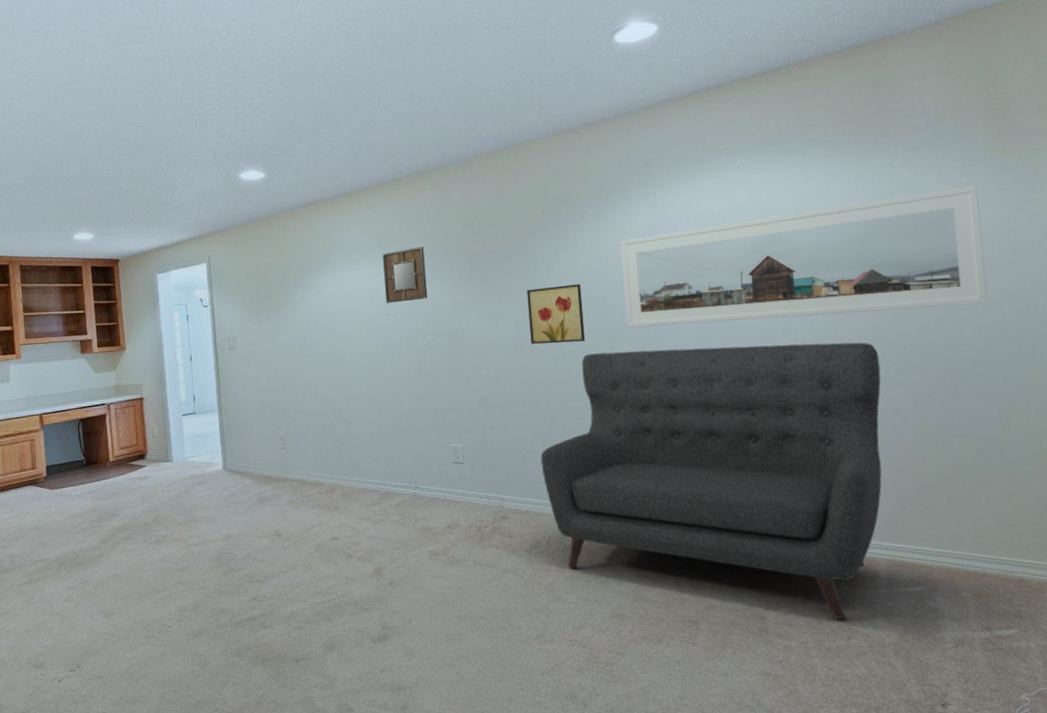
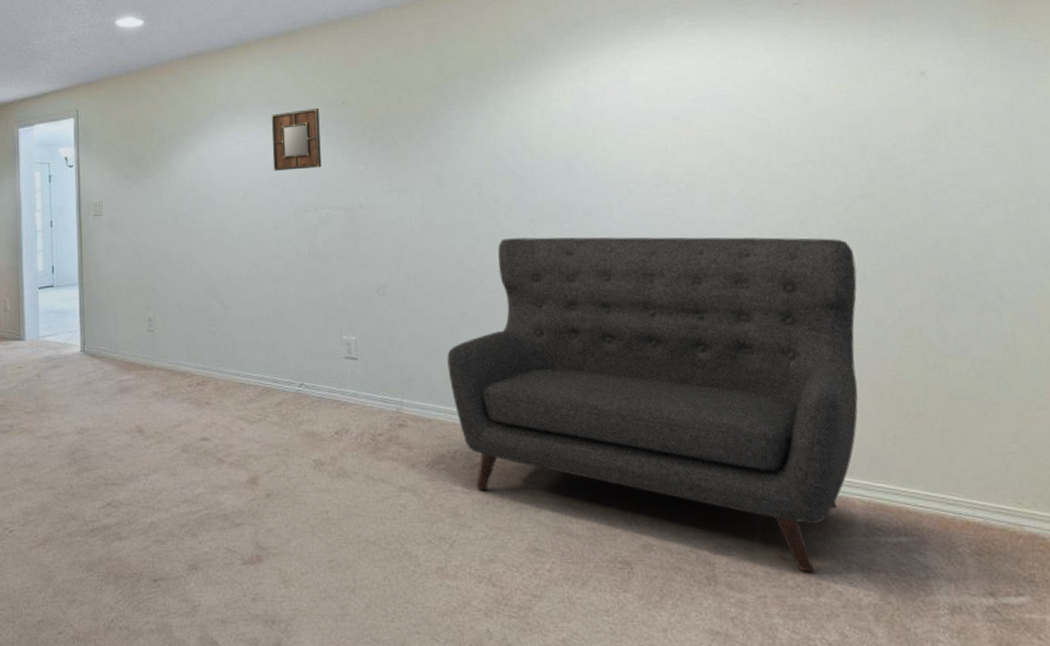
wall art: present [526,284,585,344] -> none [436,157,503,225]
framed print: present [620,185,988,328] -> none [545,60,988,210]

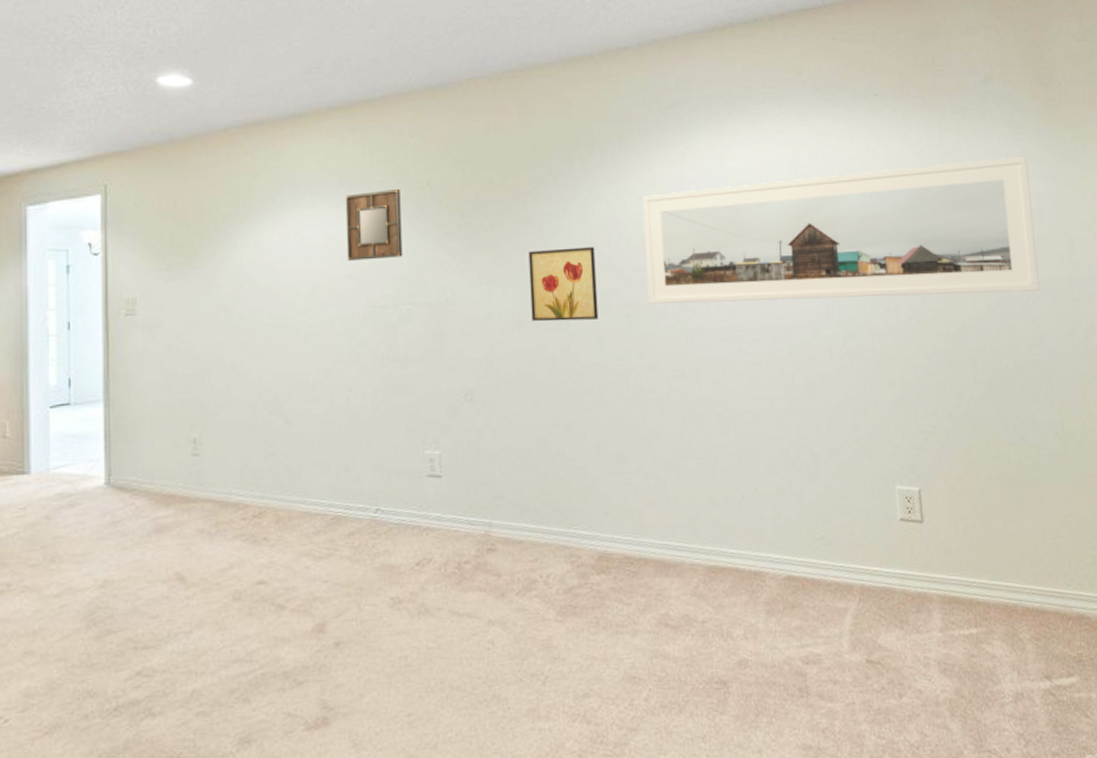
wall art: none [436,157,503,225] -> present [528,247,599,322]
sofa: present [447,237,858,572] -> none [539,330,934,673]
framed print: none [545,60,988,210] -> present [642,156,1040,304]

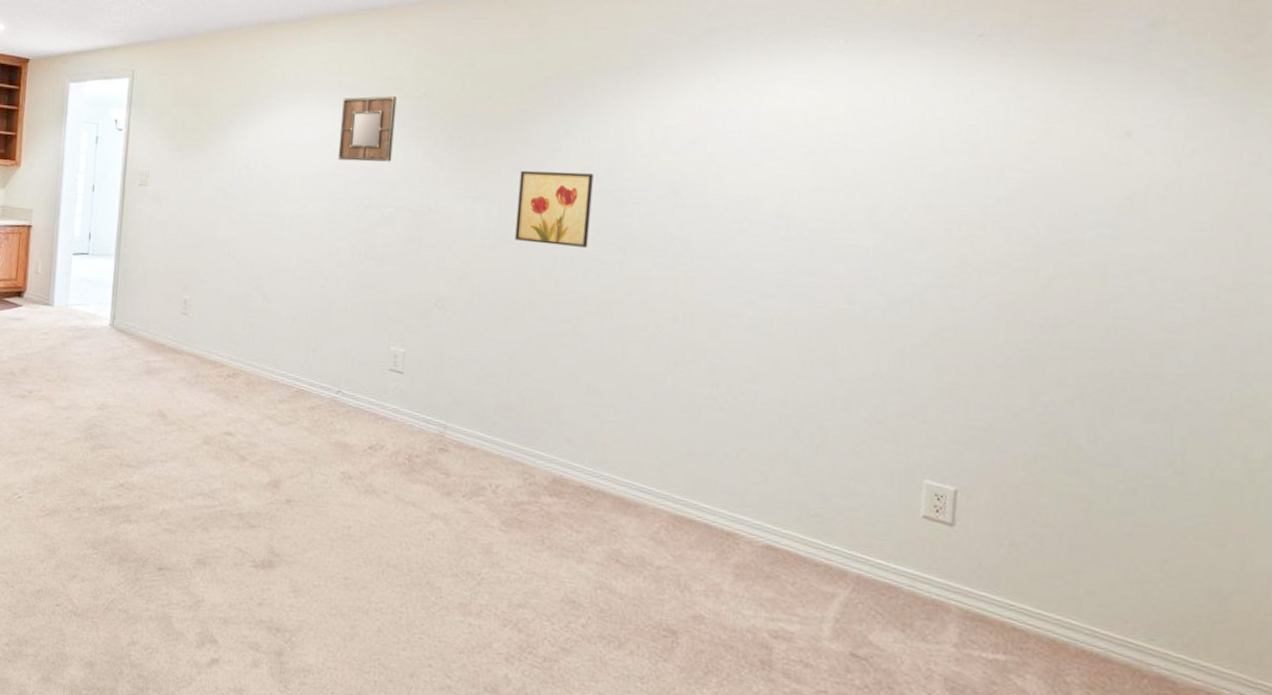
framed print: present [642,156,1040,304] -> none [647,124,1198,291]

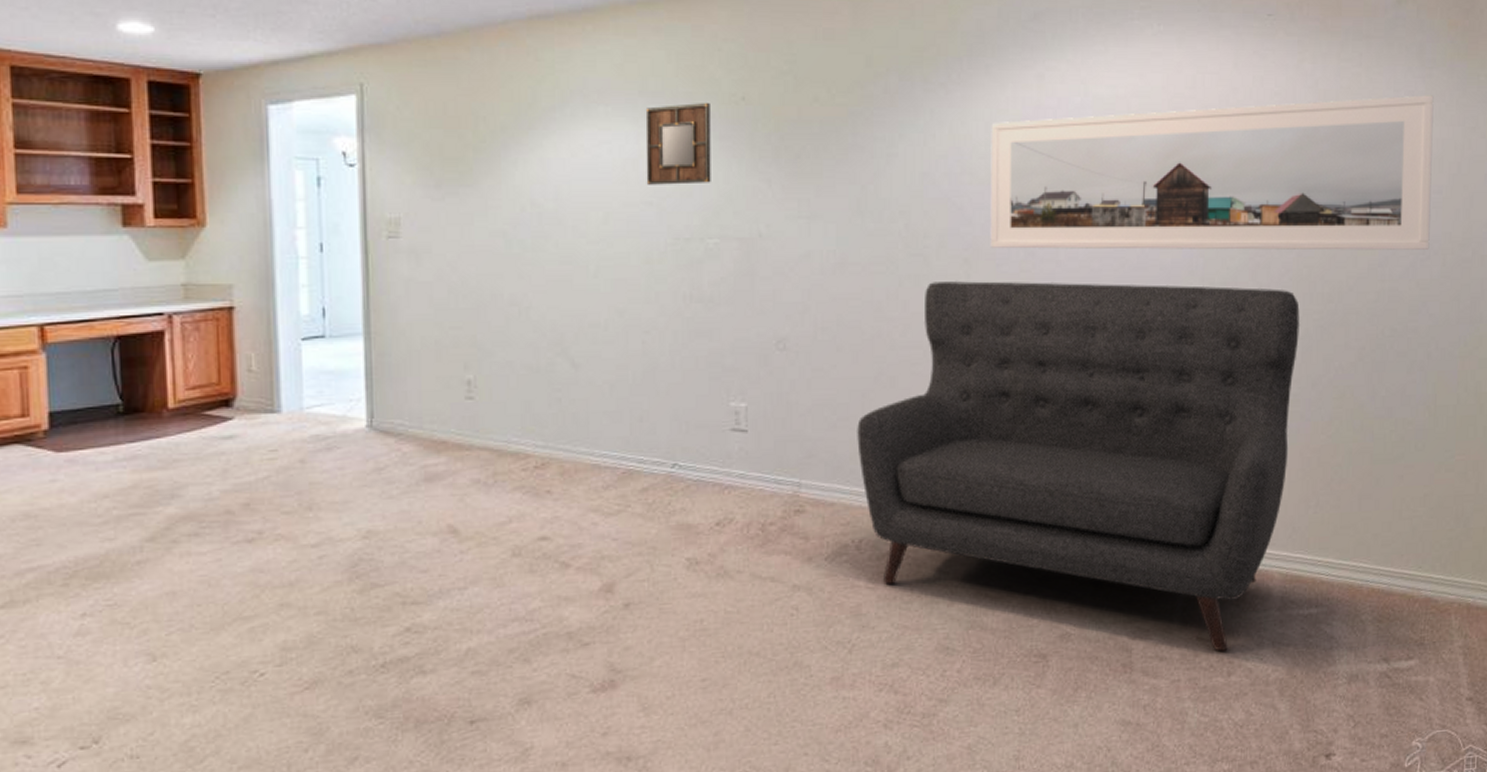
sofa: none [501,264,1001,675] -> present [857,281,1300,651]
wall art: present [515,170,594,248] -> none [856,180,933,264]
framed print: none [647,124,1198,291] -> present [990,95,1434,250]

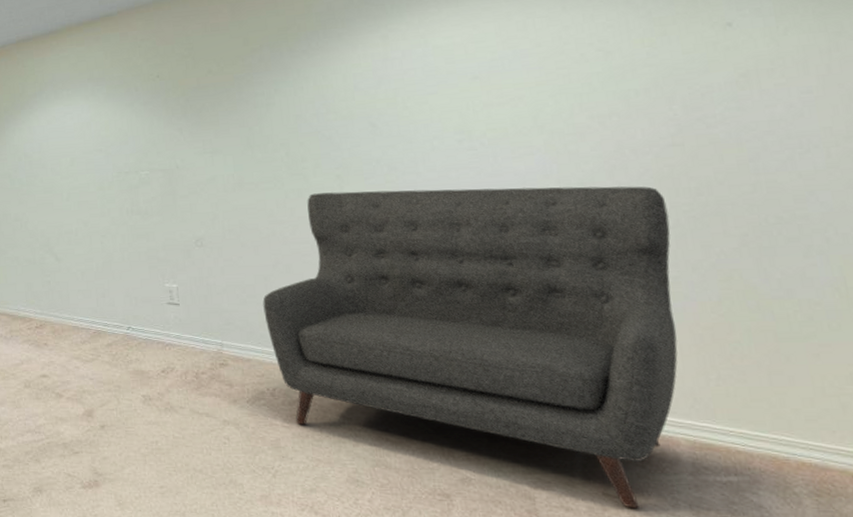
home mirror: present [645,103,711,185] -> none [93,82,140,138]
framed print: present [990,95,1434,250] -> none [347,9,808,166]

